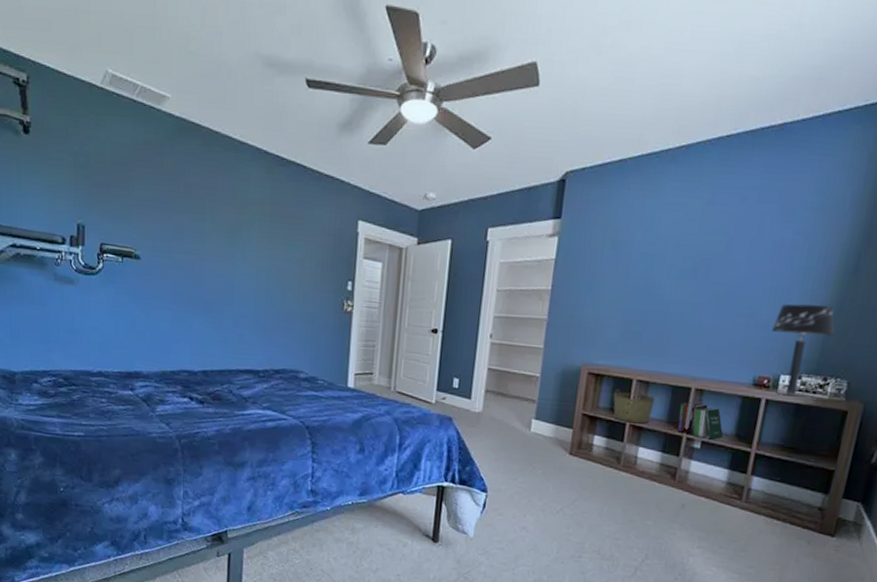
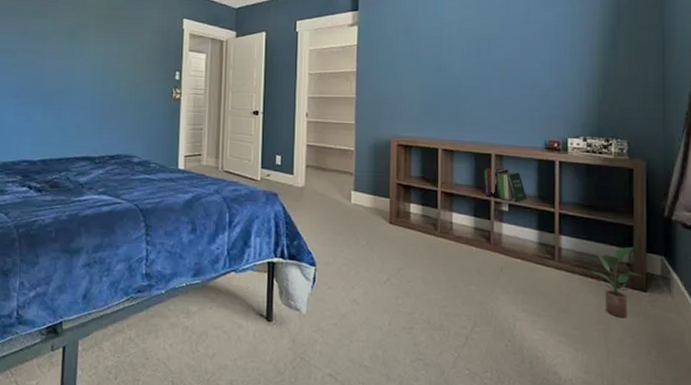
basket: present [613,389,655,424] -> none [422,158,461,190]
table lamp: present [772,304,836,398] -> none [553,74,607,158]
potted plant: none [778,491,833,561] -> present [591,246,643,318]

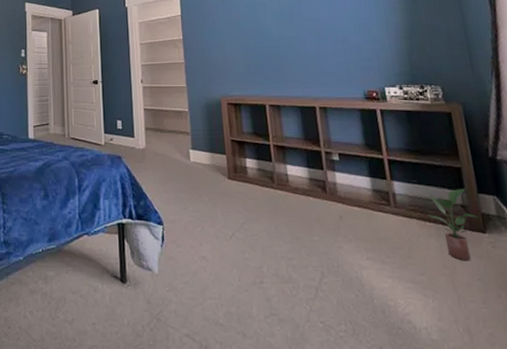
books: present [484,166,527,202] -> none [311,118,355,151]

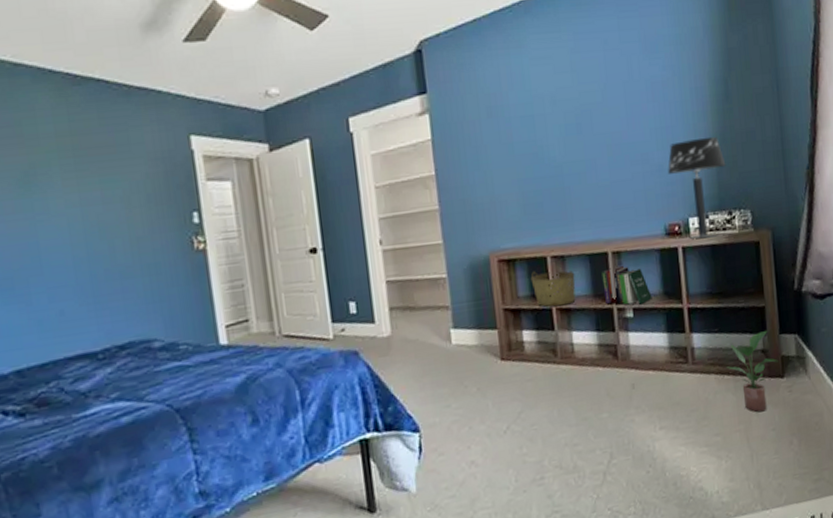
basket: none [252,114,290,144] -> present [530,270,576,307]
books: none [311,118,355,151] -> present [601,265,652,305]
table lamp: none [364,27,416,105] -> present [668,136,726,239]

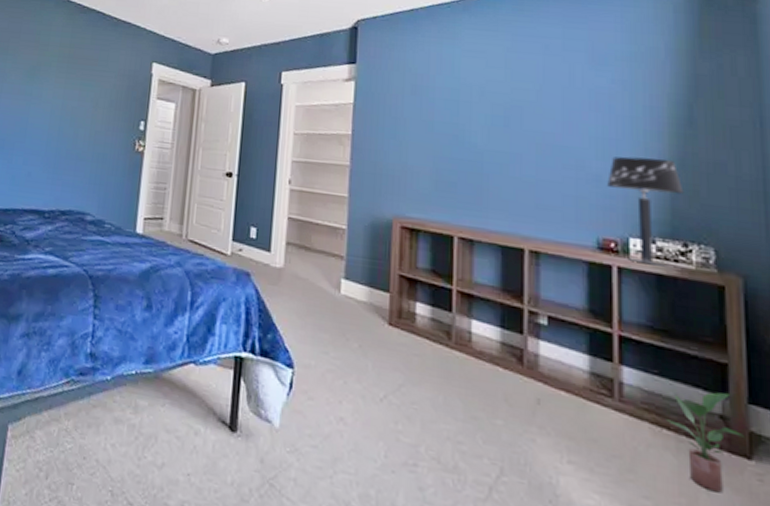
basket: present [530,270,576,307] -> none [433,247,483,291]
books: present [601,265,652,305] -> none [514,265,574,315]

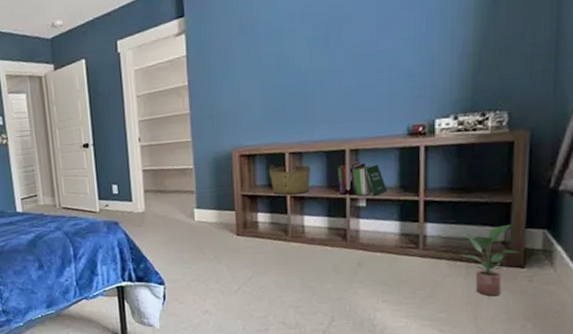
basket: none [433,247,483,291] -> present [268,165,311,195]
books: none [514,265,574,315] -> present [337,161,387,196]
table lamp: present [607,156,684,267] -> none [417,41,485,139]

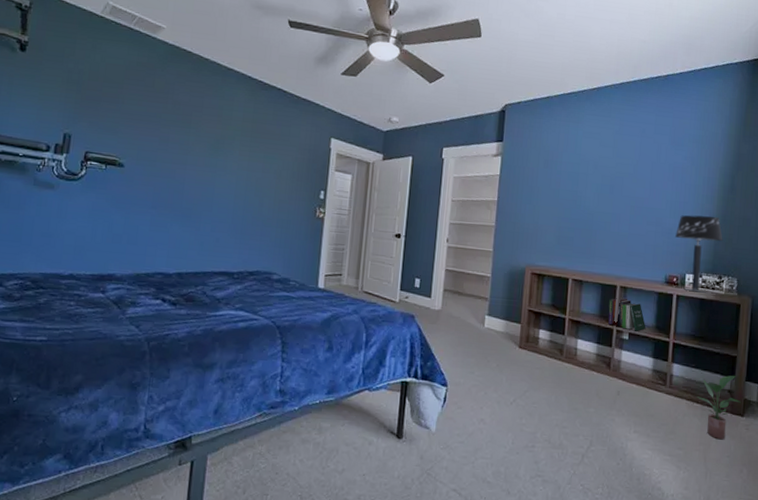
basket: present [268,165,311,195] -> none [553,287,588,319]
table lamp: none [417,41,485,139] -> present [675,215,723,293]

